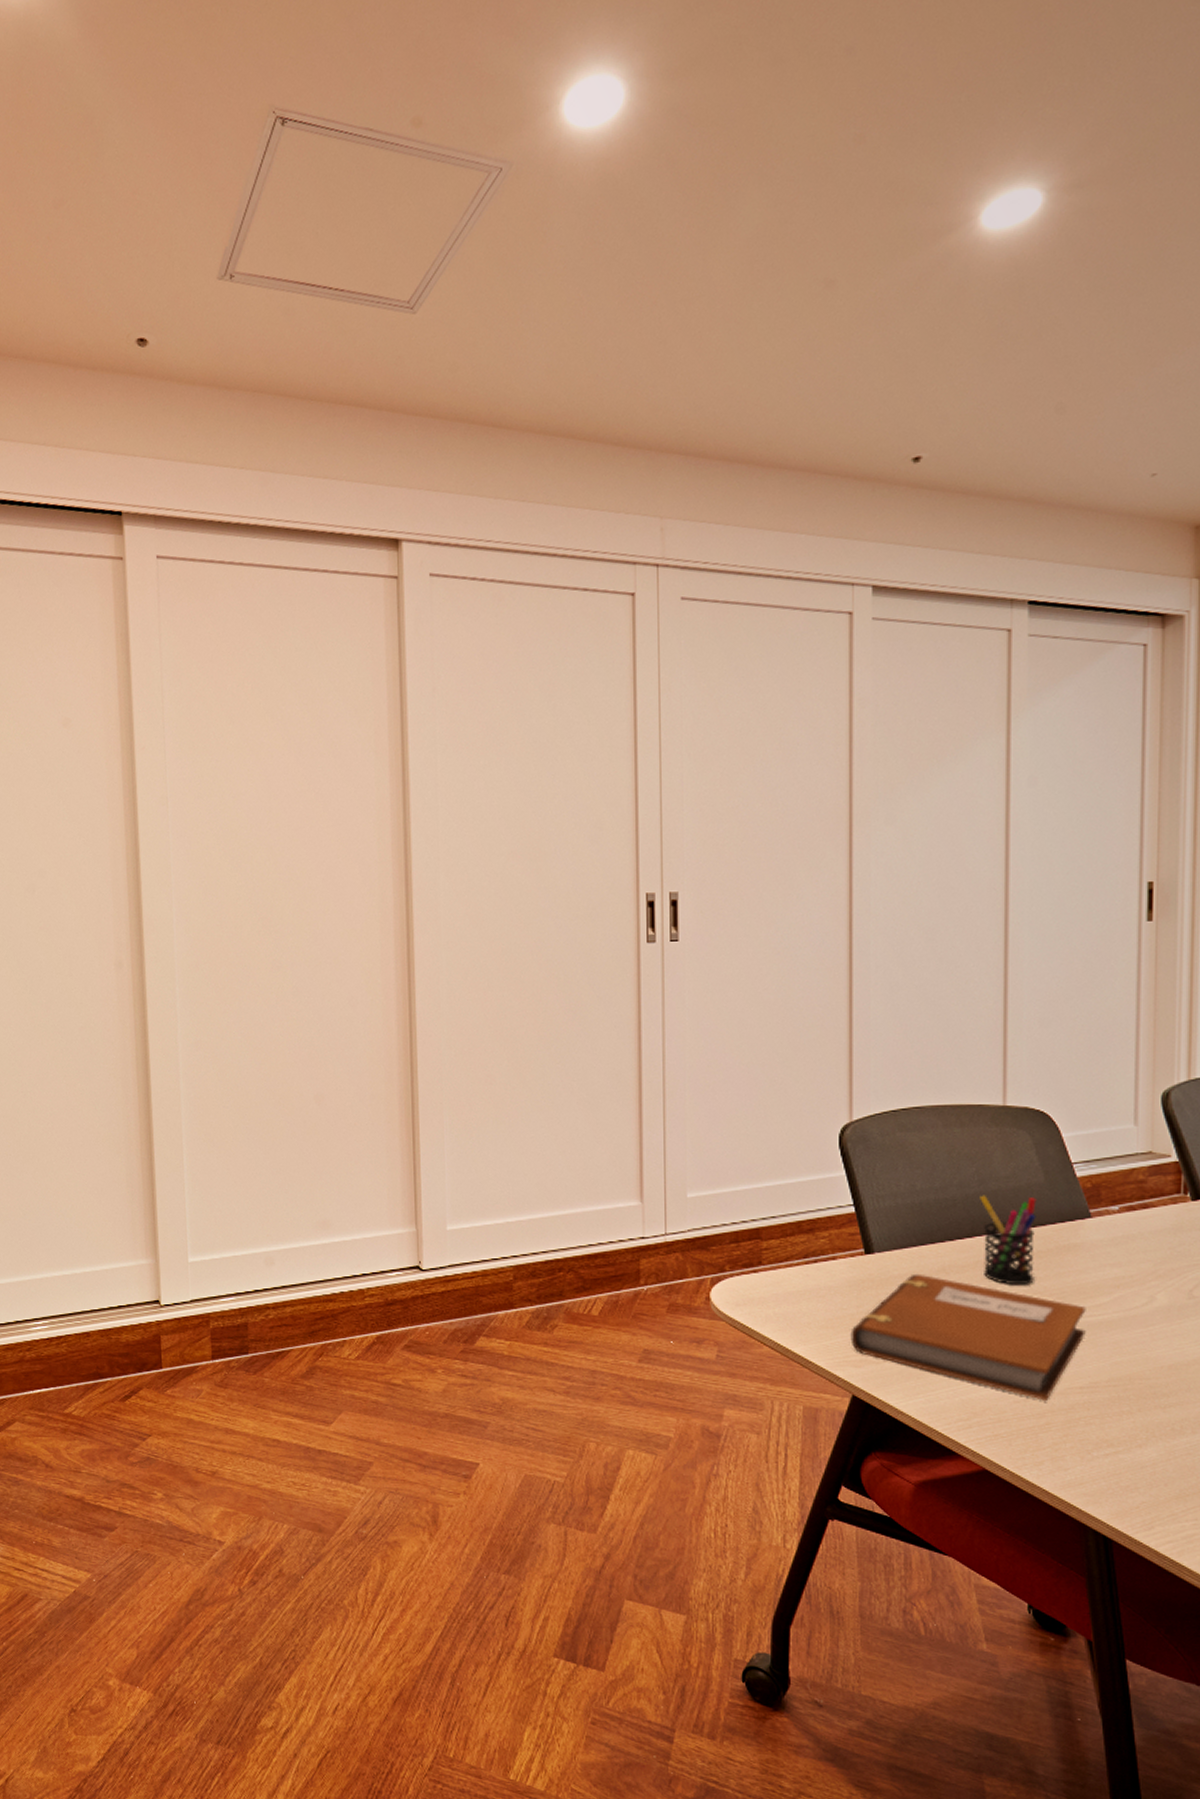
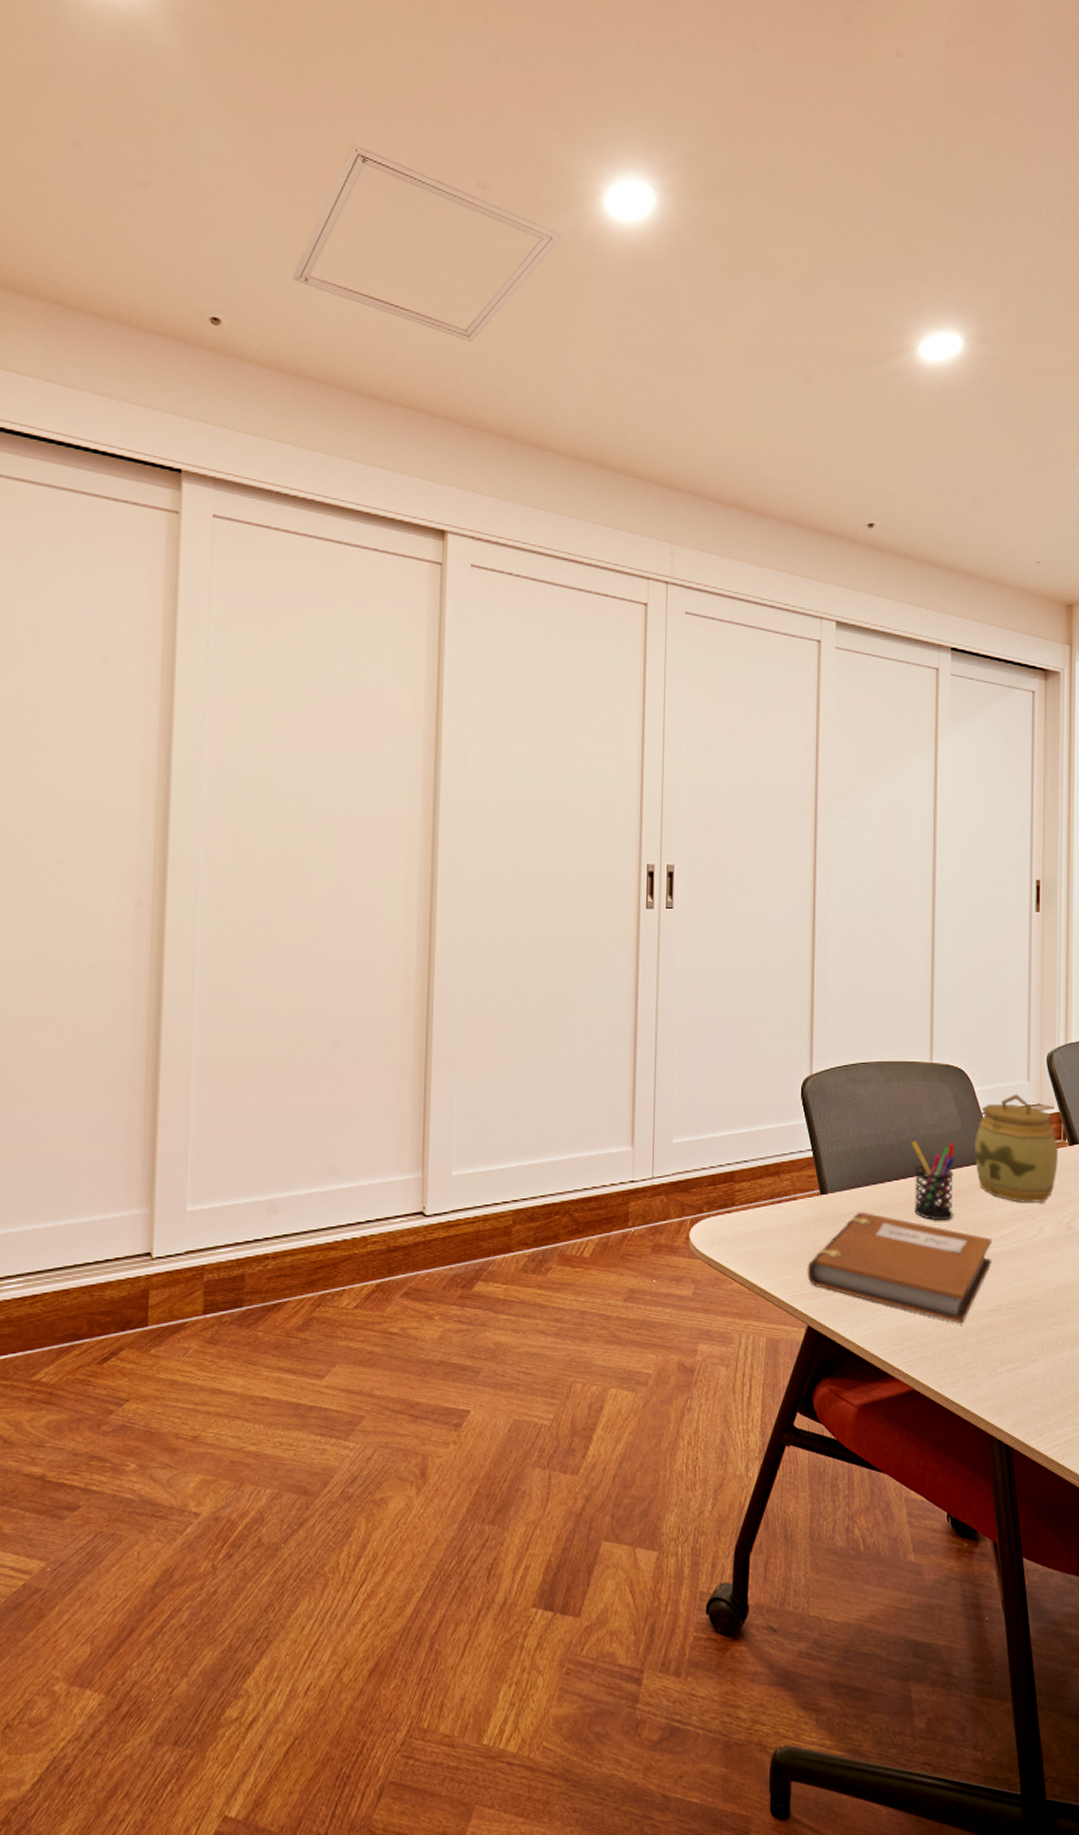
jar: none [1061,1141,1178,1268] -> present [974,1094,1059,1204]

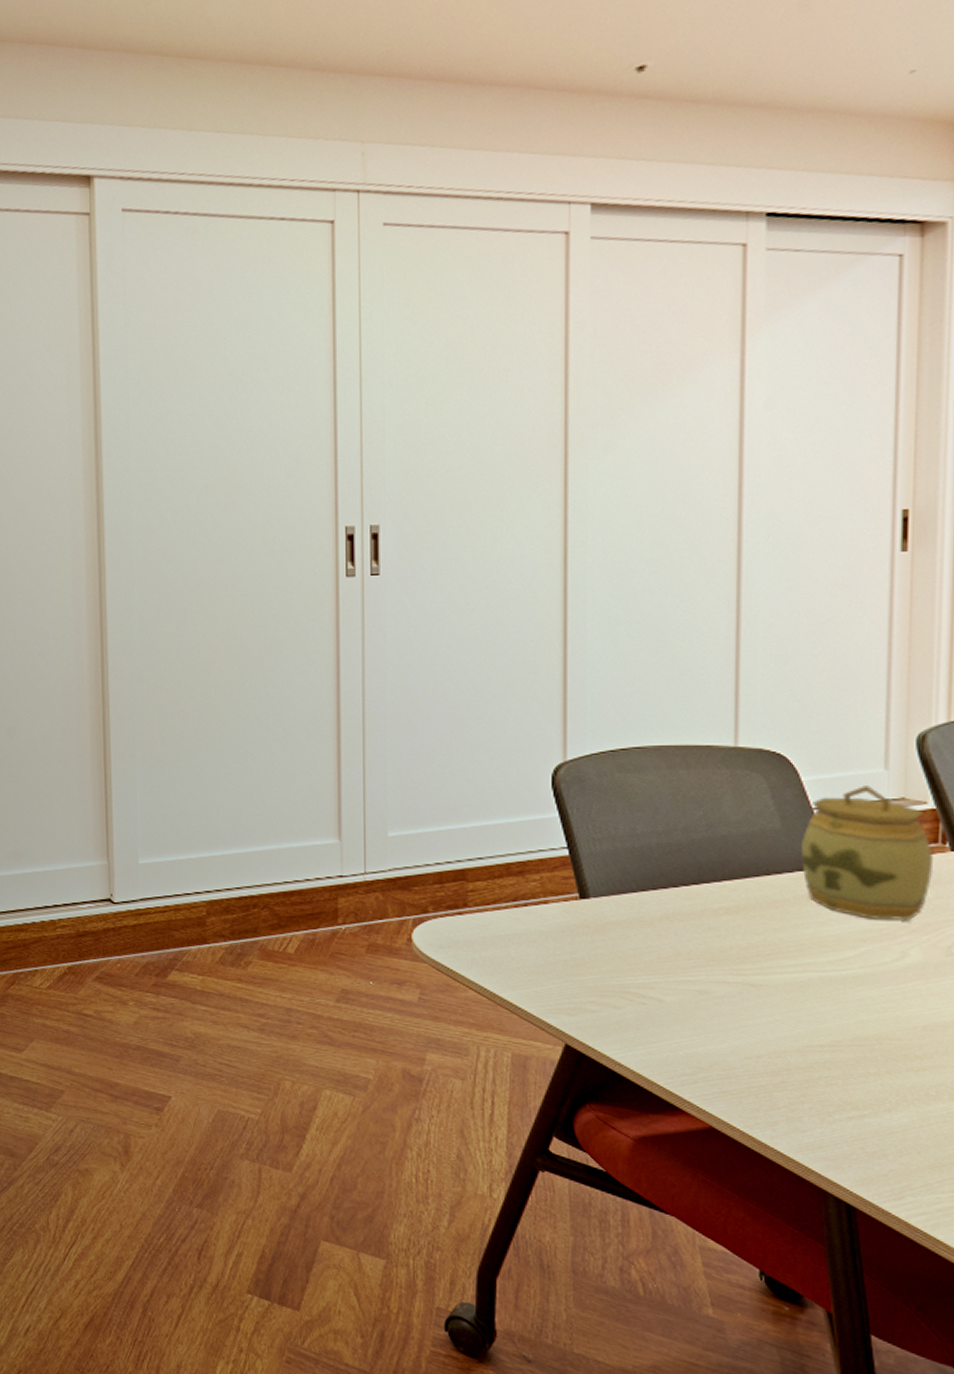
notebook: present [807,1211,992,1324] -> none [563,920,828,1058]
pen holder: present [912,1141,955,1221] -> none [707,840,772,936]

